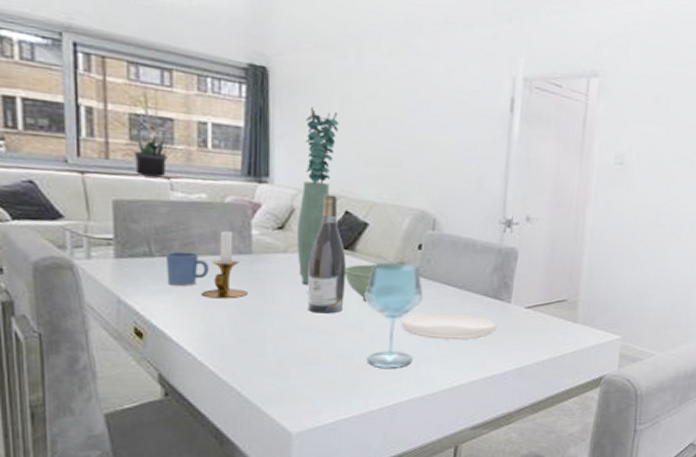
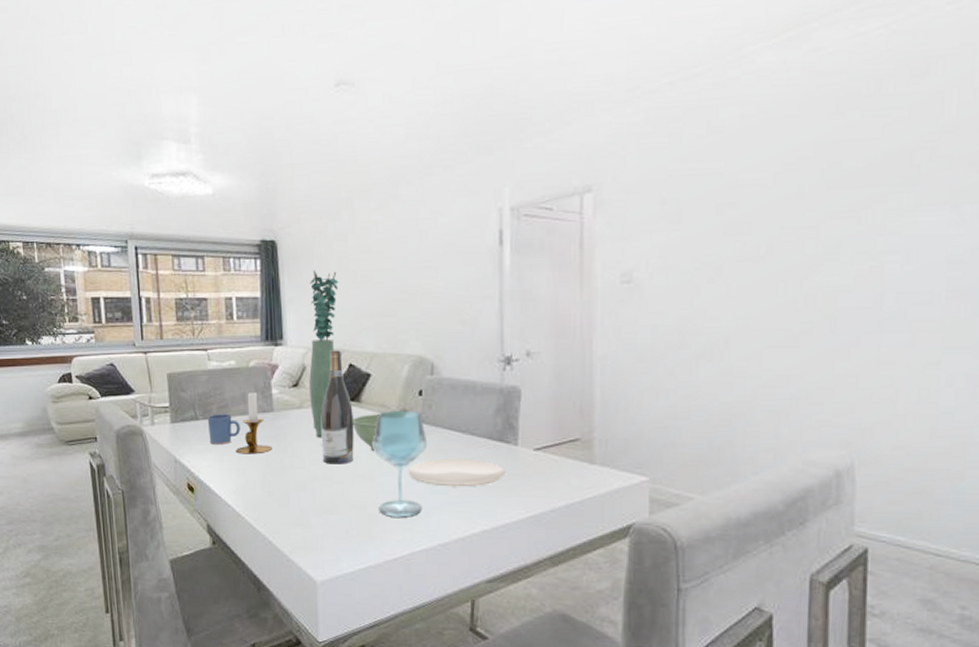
planter: present [133,134,168,178] -> none [180,315,205,351]

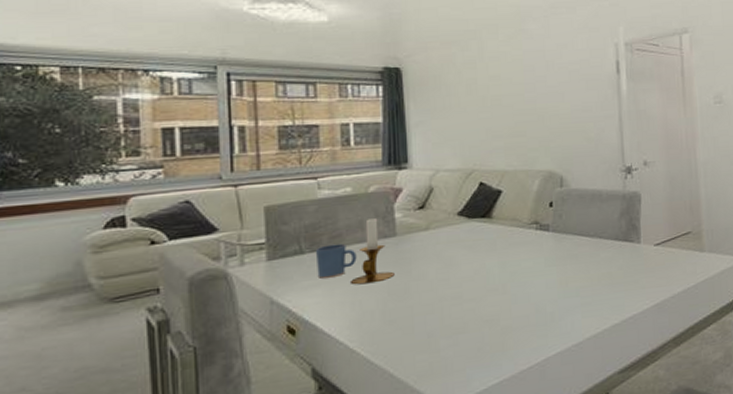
vase: present [309,270,339,437] -> none [437,95,468,257]
wine bottle: present [320,350,354,464] -> none [449,170,486,283]
bowl: present [352,414,379,451] -> none [483,228,511,264]
wine glass: present [372,410,428,517] -> none [504,221,560,326]
plate: present [408,458,505,487] -> none [541,259,631,290]

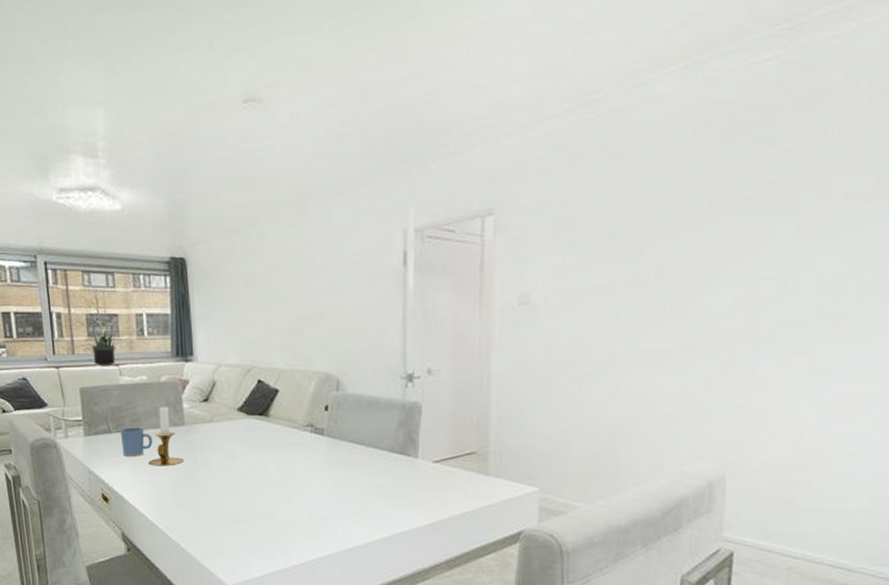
planter: none [283,143,315,181] -> present [91,331,116,366]

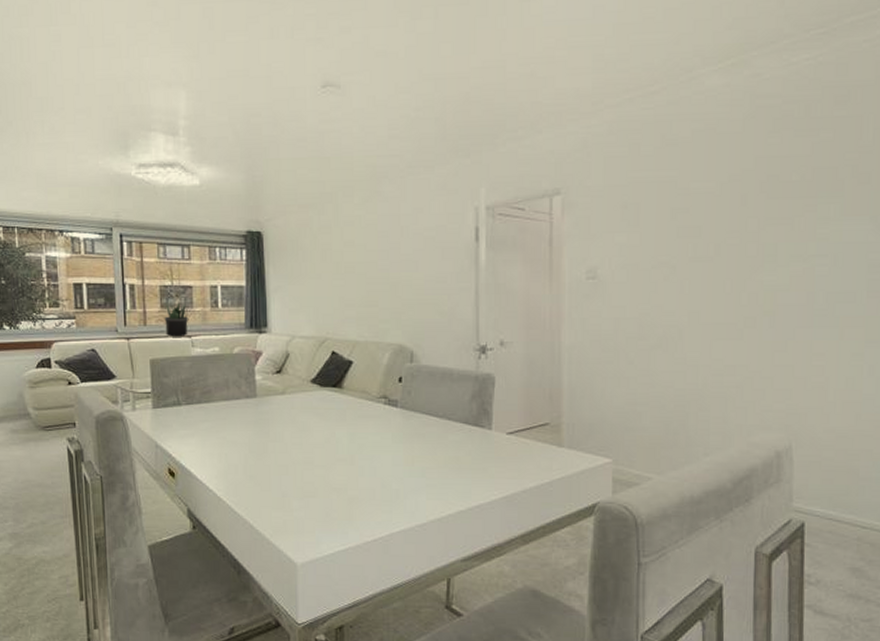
mug: present [119,427,153,458] -> none [189,399,223,431]
candlestick: present [149,407,184,466] -> none [218,379,255,439]

